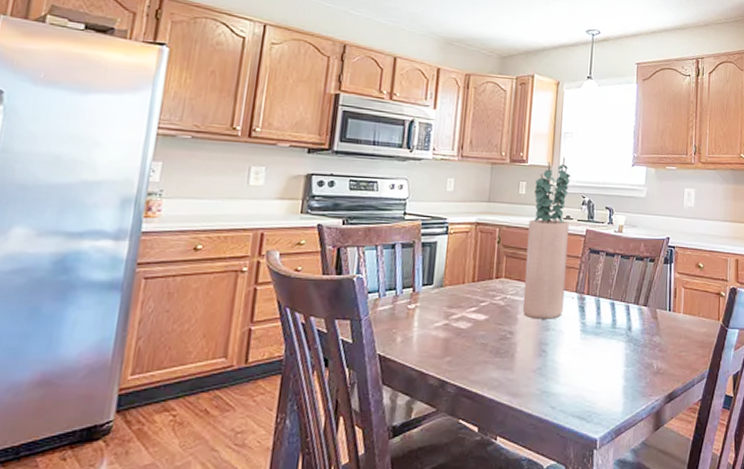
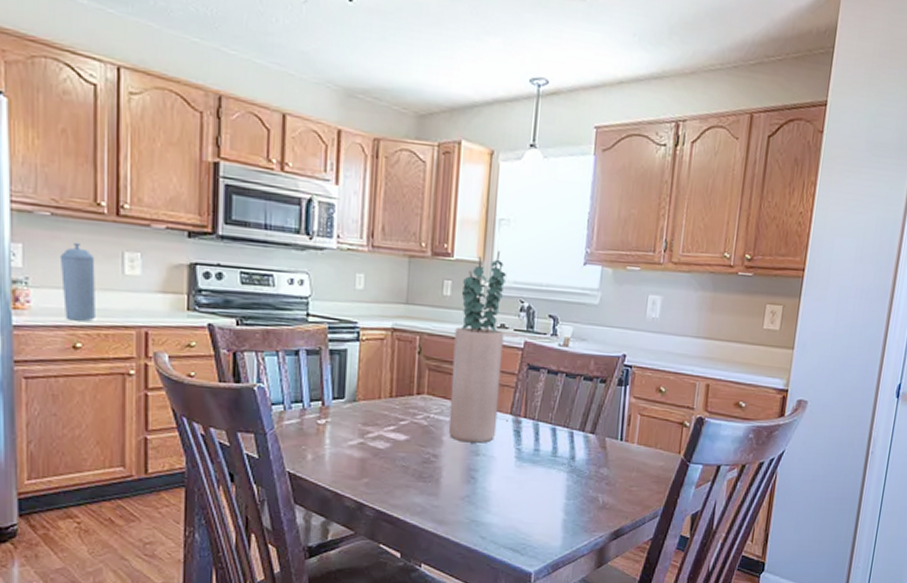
canister: none [191,159,225,226] -> present [59,242,95,321]

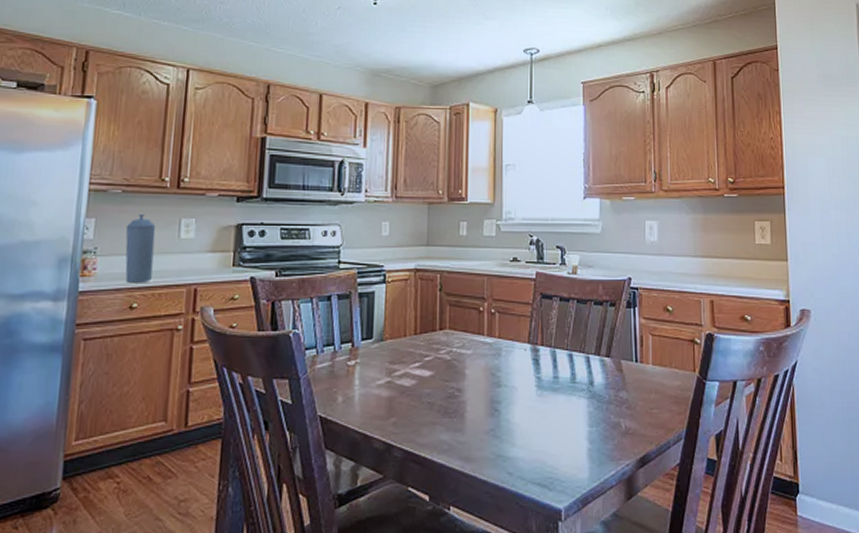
vase: present [448,251,507,443] -> none [470,192,517,374]

